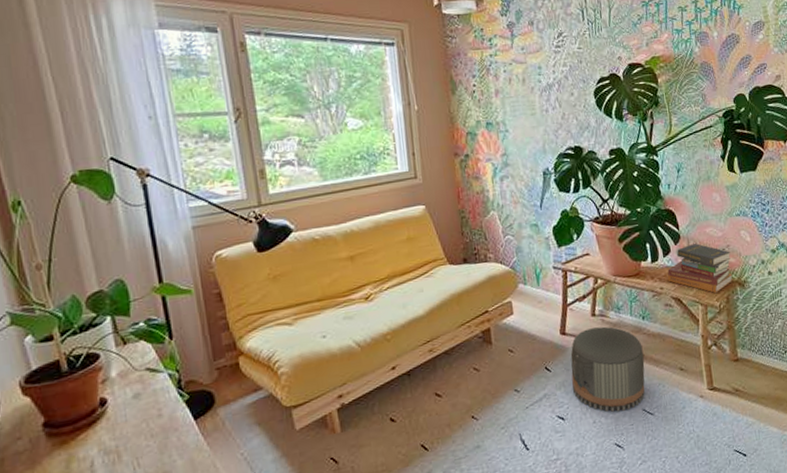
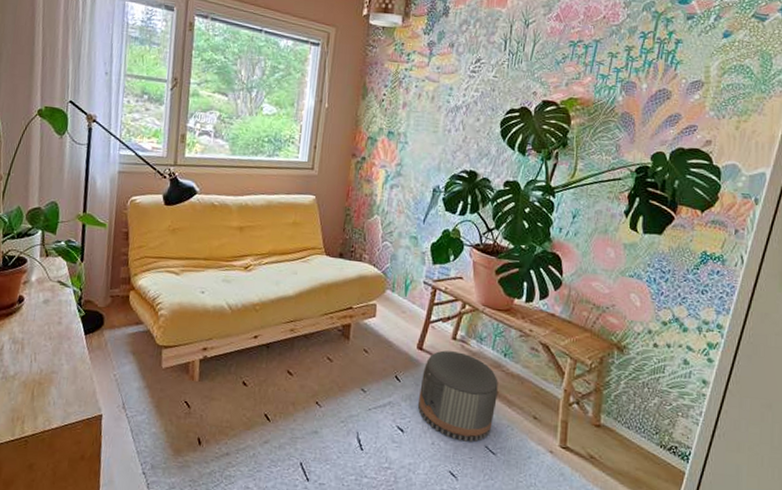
books: present [667,244,733,294] -> none [539,294,615,351]

